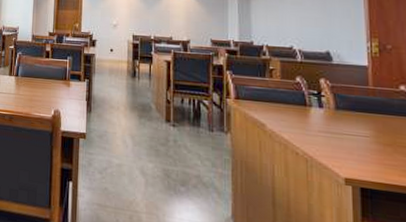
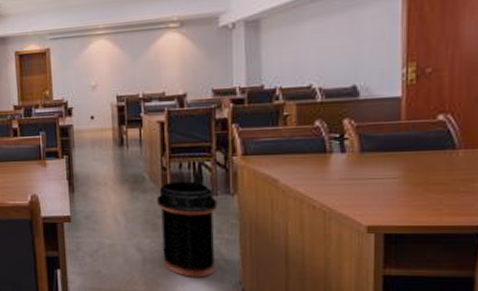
trash can: none [160,114,213,207] -> present [156,181,218,277]

